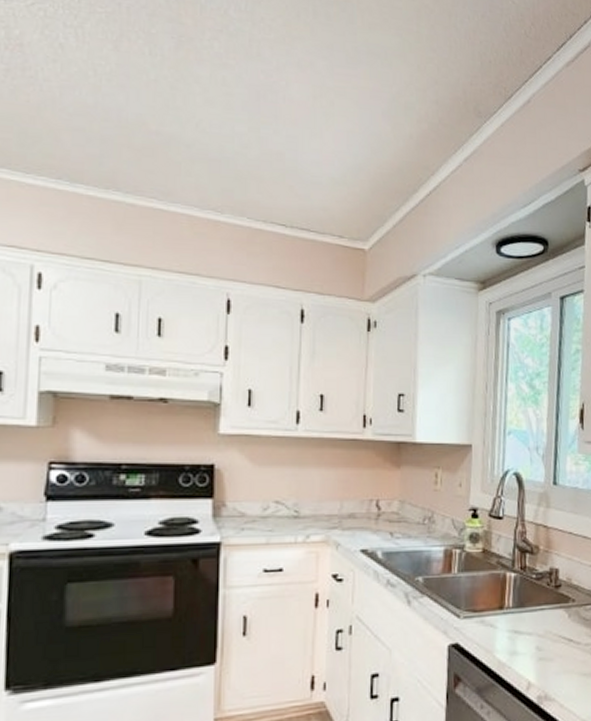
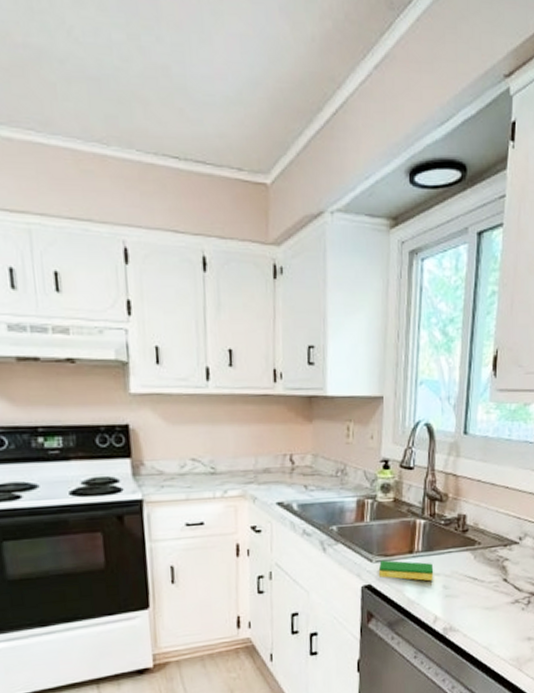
dish sponge: none [466,616,526,642] -> present [378,560,434,581]

